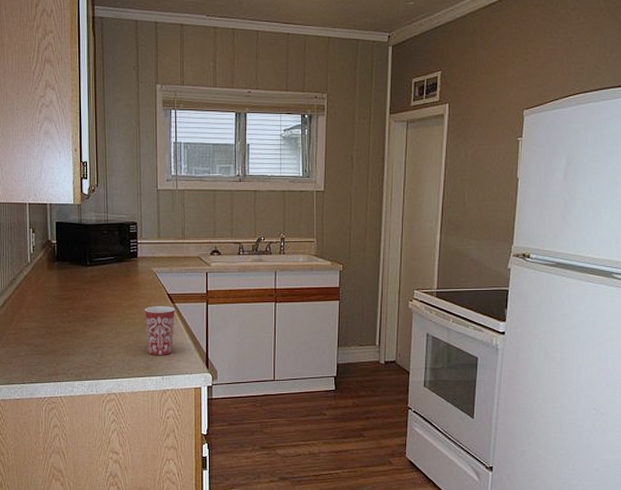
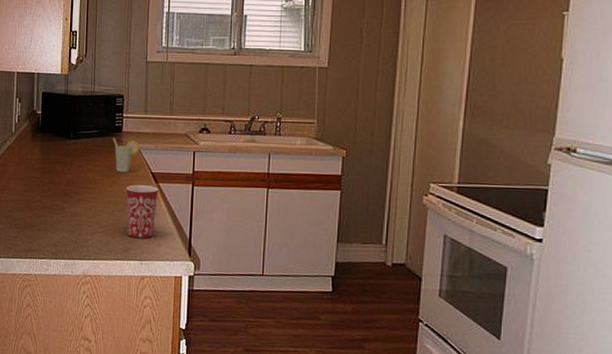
cup: none [128,263,155,295] -> present [112,137,139,172]

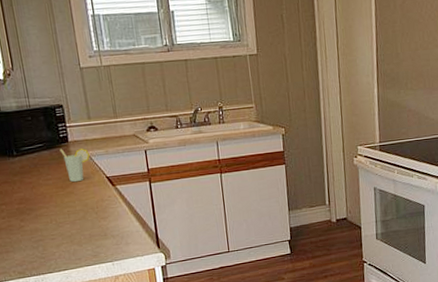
mug: present [126,185,159,238] -> none [83,189,120,242]

